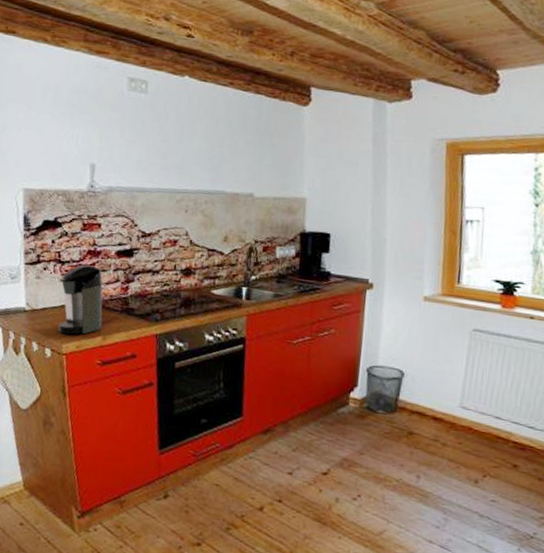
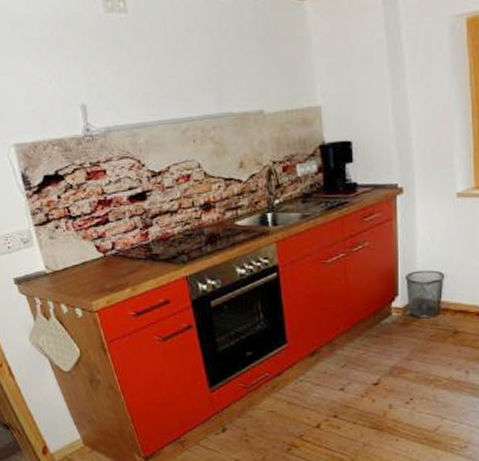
coffee maker: present [58,265,103,335] -> none [74,216,129,291]

